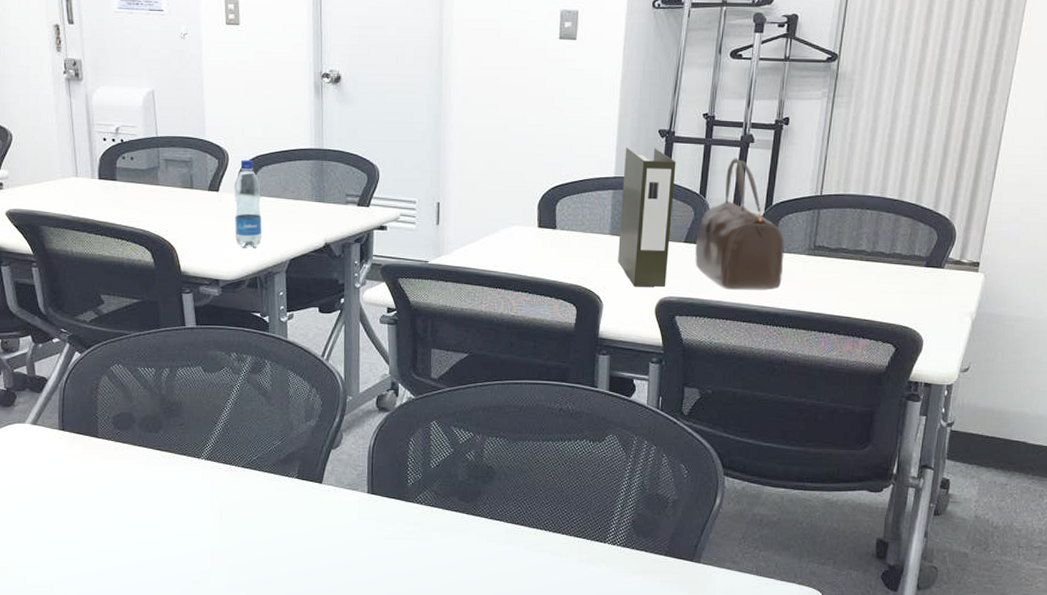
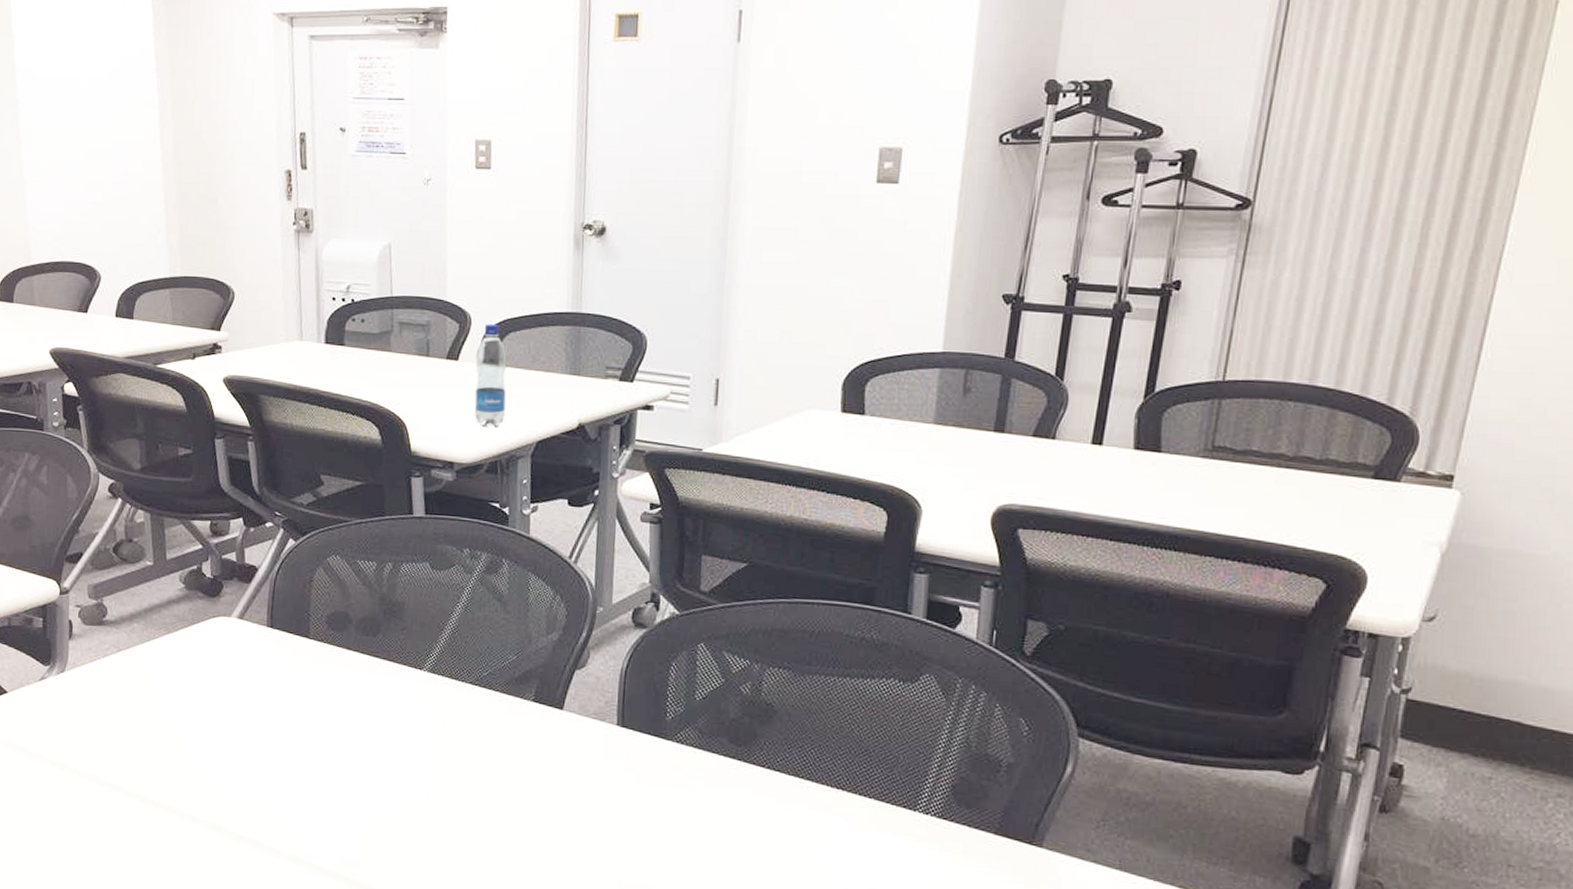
binder: present [618,147,676,288] -> none [943,315,1025,493]
handbag: present [695,158,785,291] -> none [1046,331,1171,501]

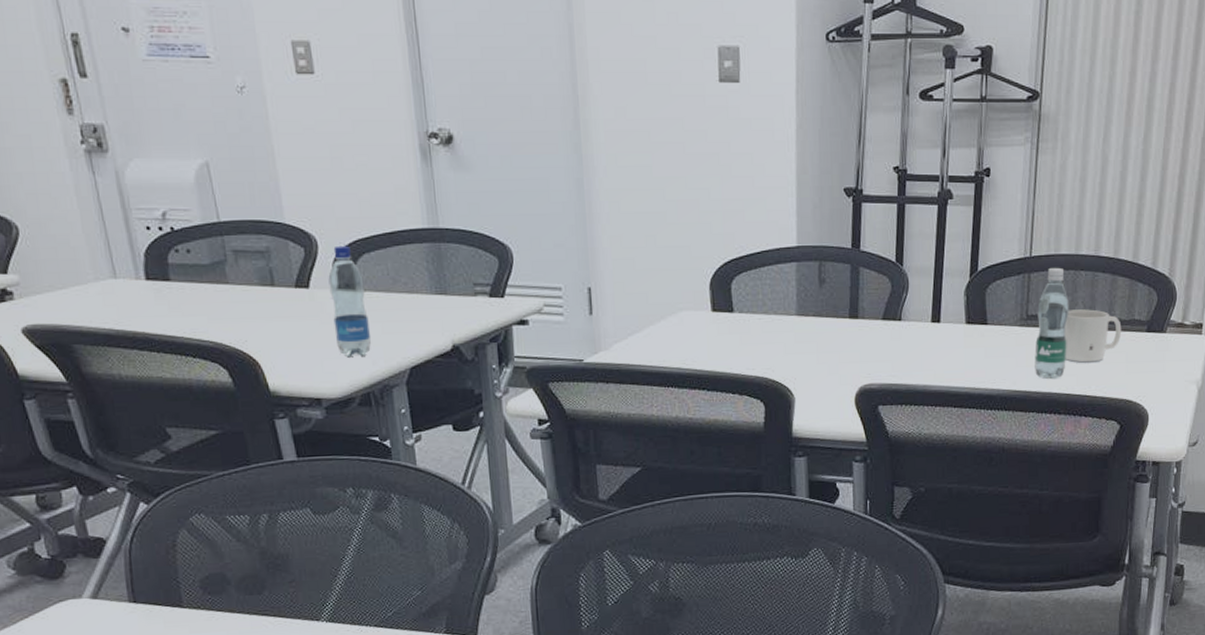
bottle: none [1217,394,1271,523] -> present [1034,267,1070,380]
mug: none [1258,444,1339,509] -> present [1064,309,1122,364]

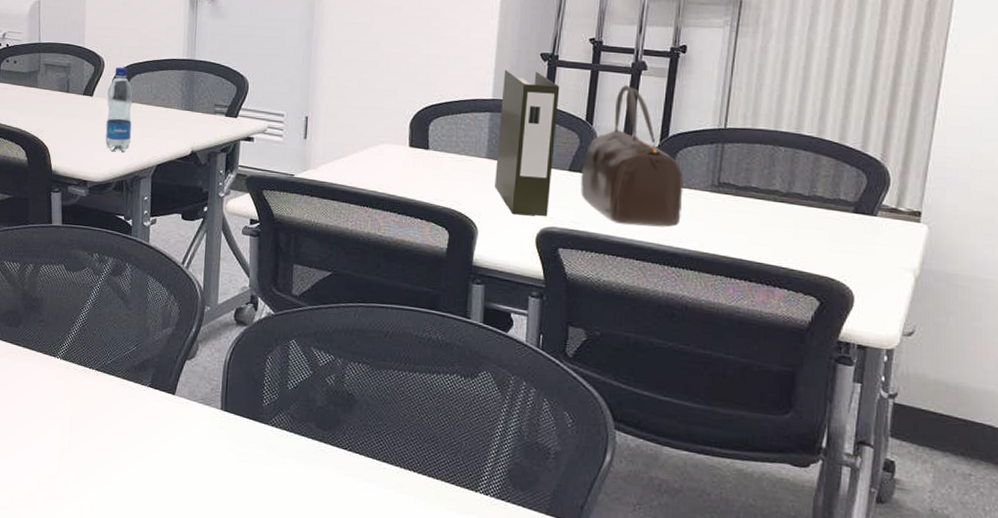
binder: none [807,210,867,375] -> present [495,69,560,217]
handbag: none [895,218,995,372] -> present [581,85,684,228]
bottle: present [1034,267,1070,380] -> none [725,140,767,248]
mug: present [1064,309,1122,364] -> none [759,182,825,237]

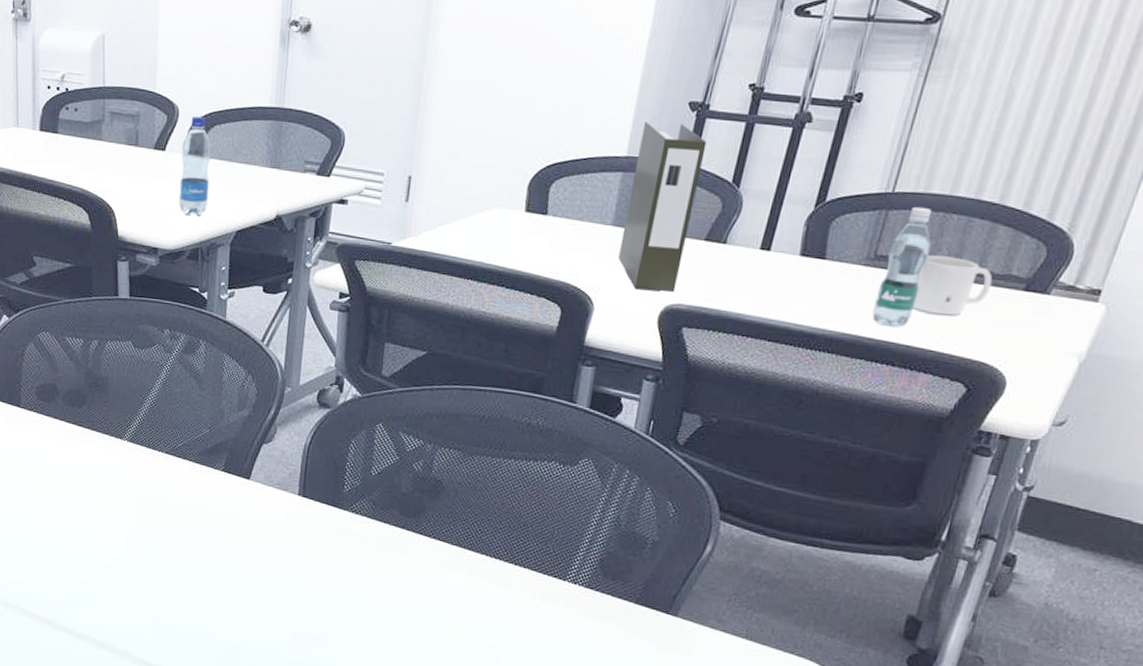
handbag: present [581,85,684,228] -> none [715,140,836,306]
bottle: none [725,140,767,248] -> present [872,206,933,328]
mug: none [759,182,825,237] -> present [912,255,993,317]

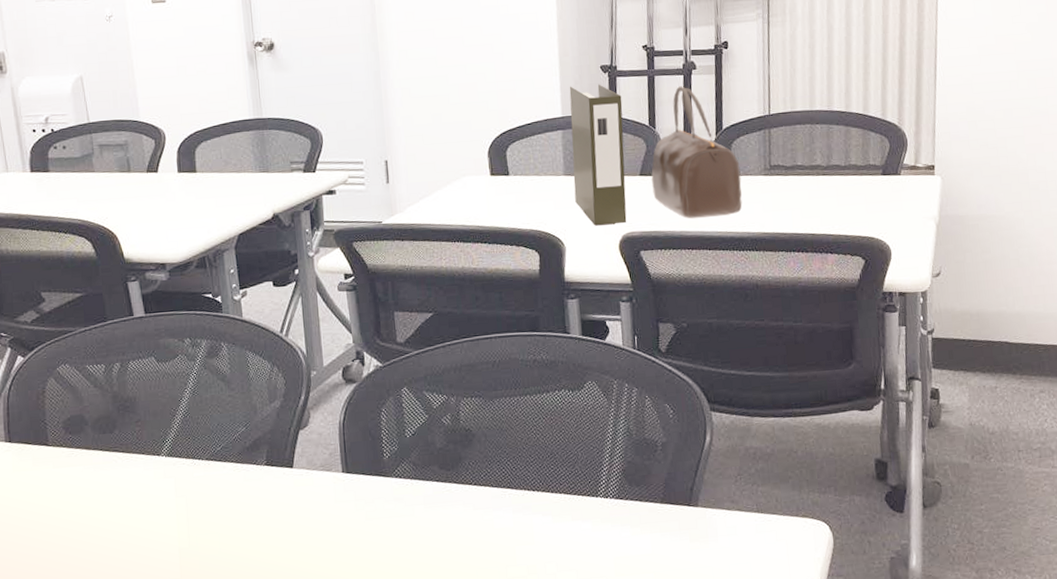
bottle: present [179,116,211,216] -> none [173,136,207,228]
handbag: none [715,140,836,306] -> present [651,86,743,219]
bottle: present [872,206,933,328] -> none [779,122,810,222]
mug: present [912,255,993,317] -> none [805,157,859,206]

